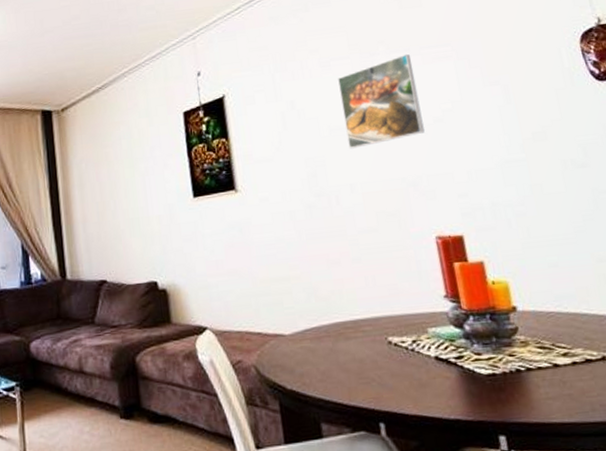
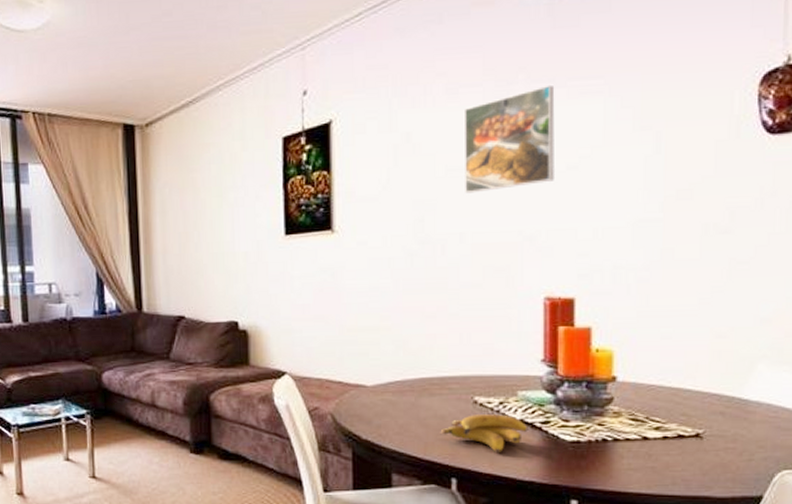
banana: none [361,353,445,393] -> present [440,414,528,454]

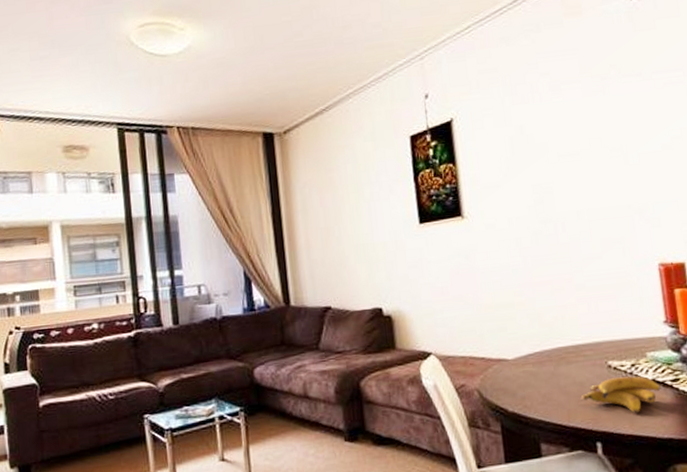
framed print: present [463,84,555,194] -> none [567,78,653,176]

